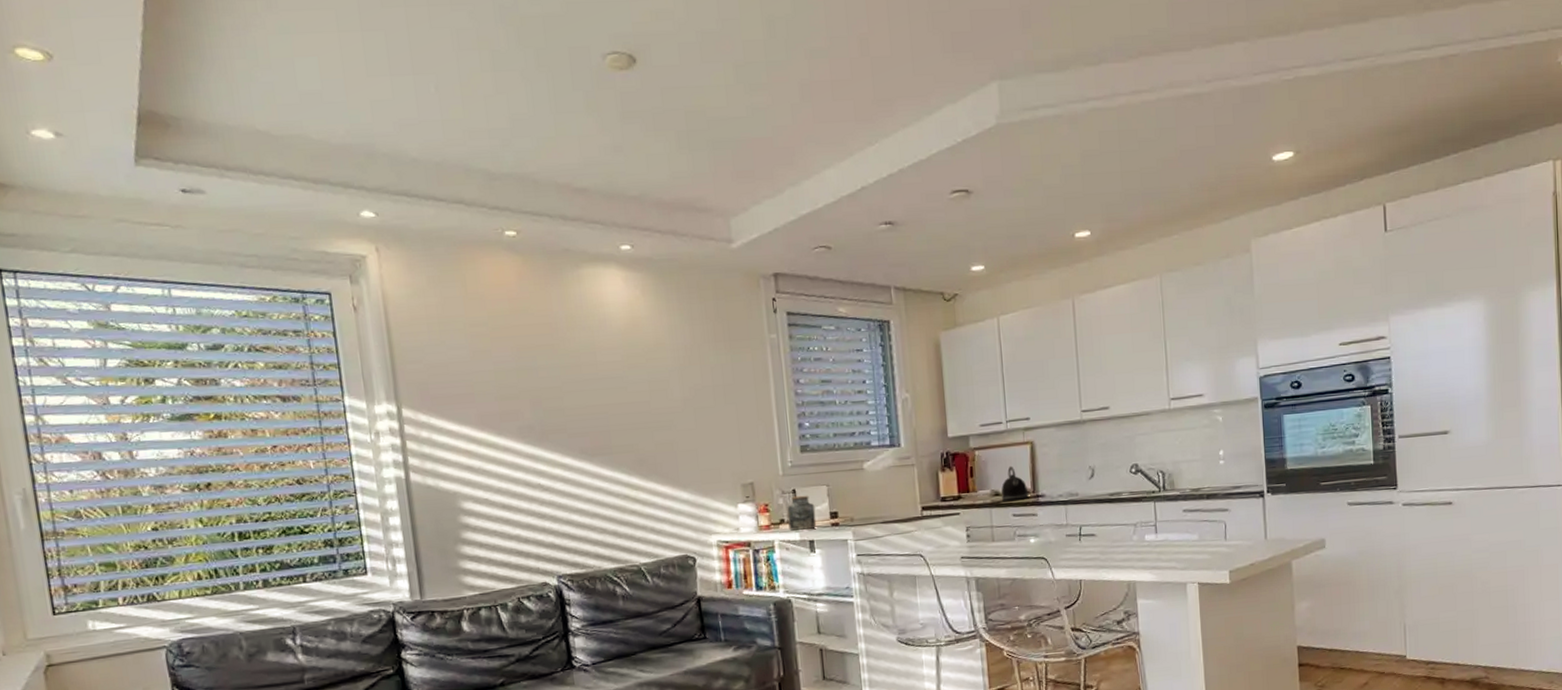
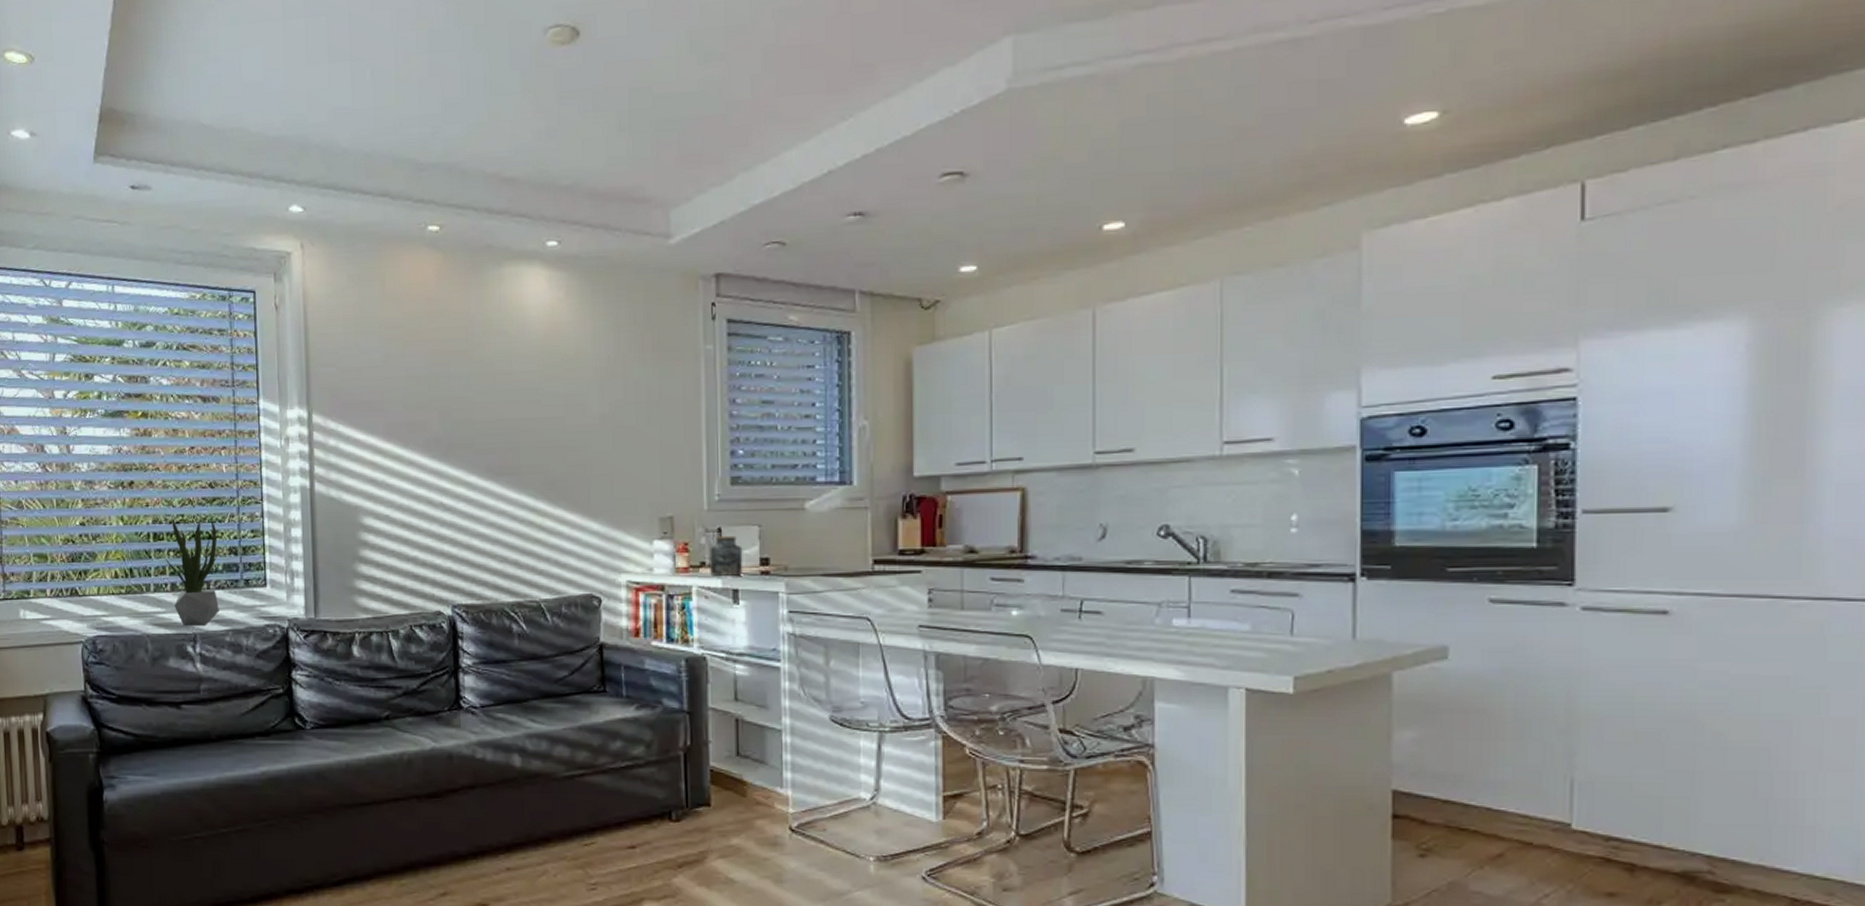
potted plant: none [253,513,319,621] -> present [164,517,219,627]
kettle: present [1001,465,1029,502] -> none [977,516,1014,562]

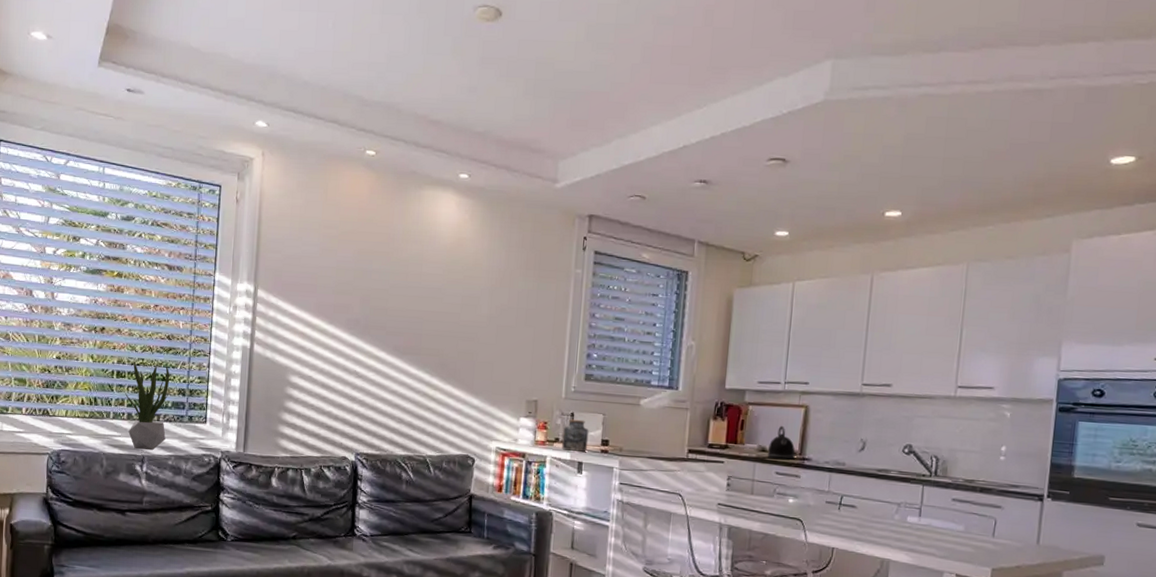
kettle: none [977,516,1014,562] -> present [767,425,795,460]

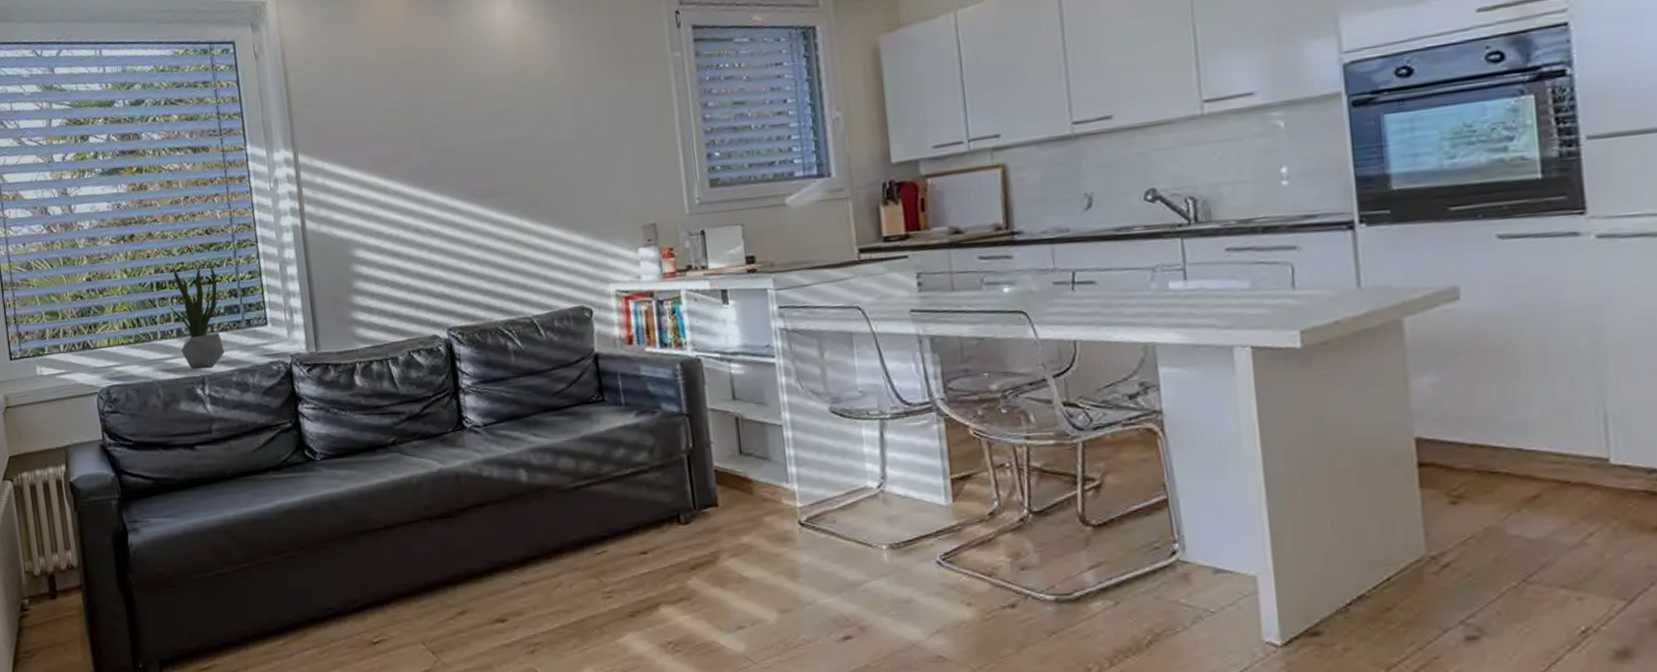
jar: present [562,419,589,452] -> none [695,236,730,279]
kettle: present [767,425,795,460] -> none [962,195,1001,241]

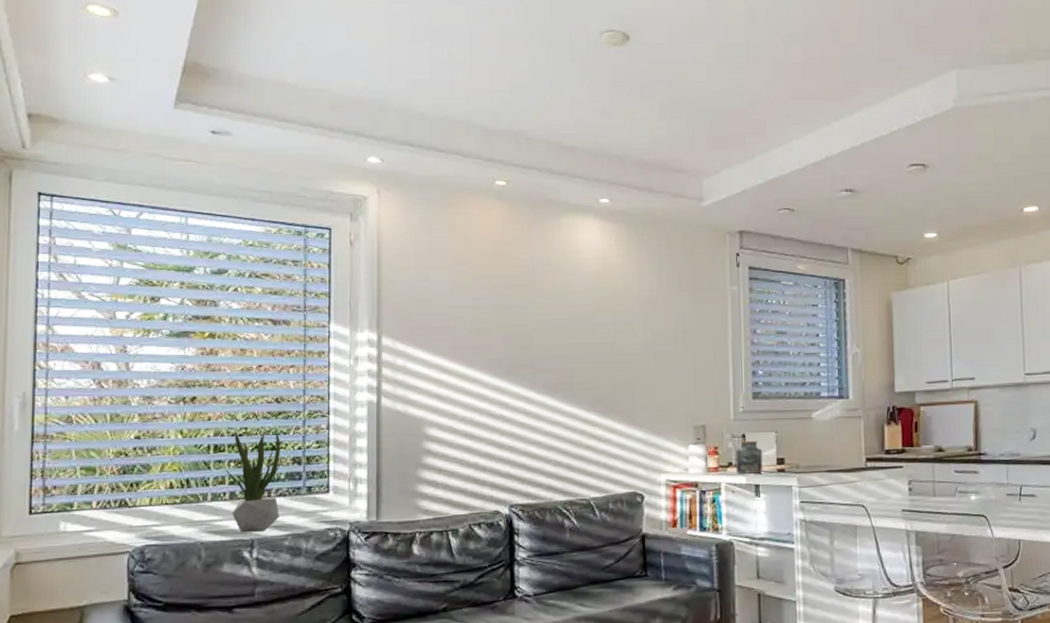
jar: none [695,236,730,279] -> present [736,440,763,474]

